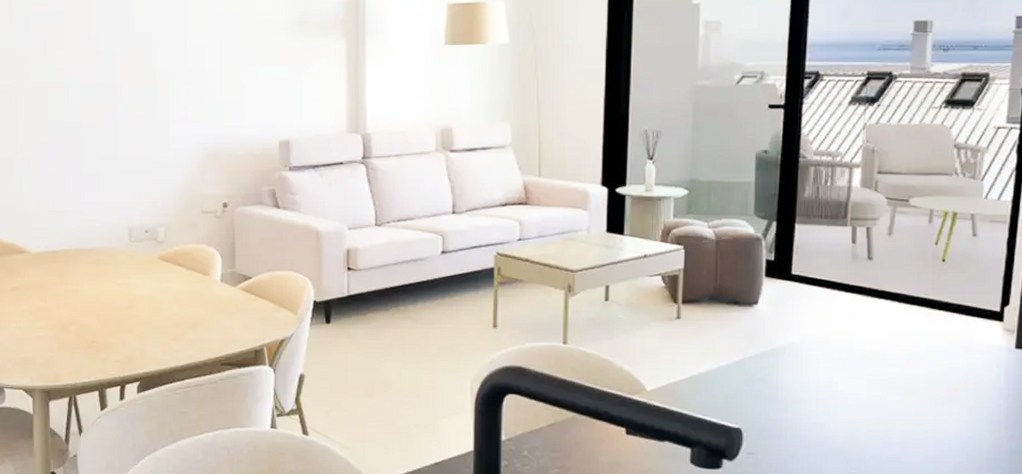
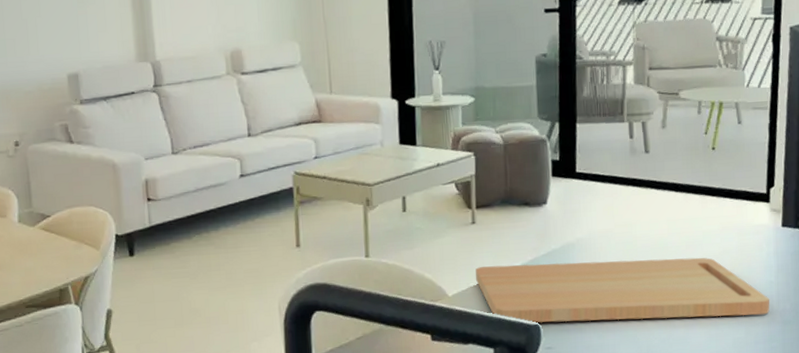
cutting board: none [676,364,997,440] -> present [475,257,770,323]

